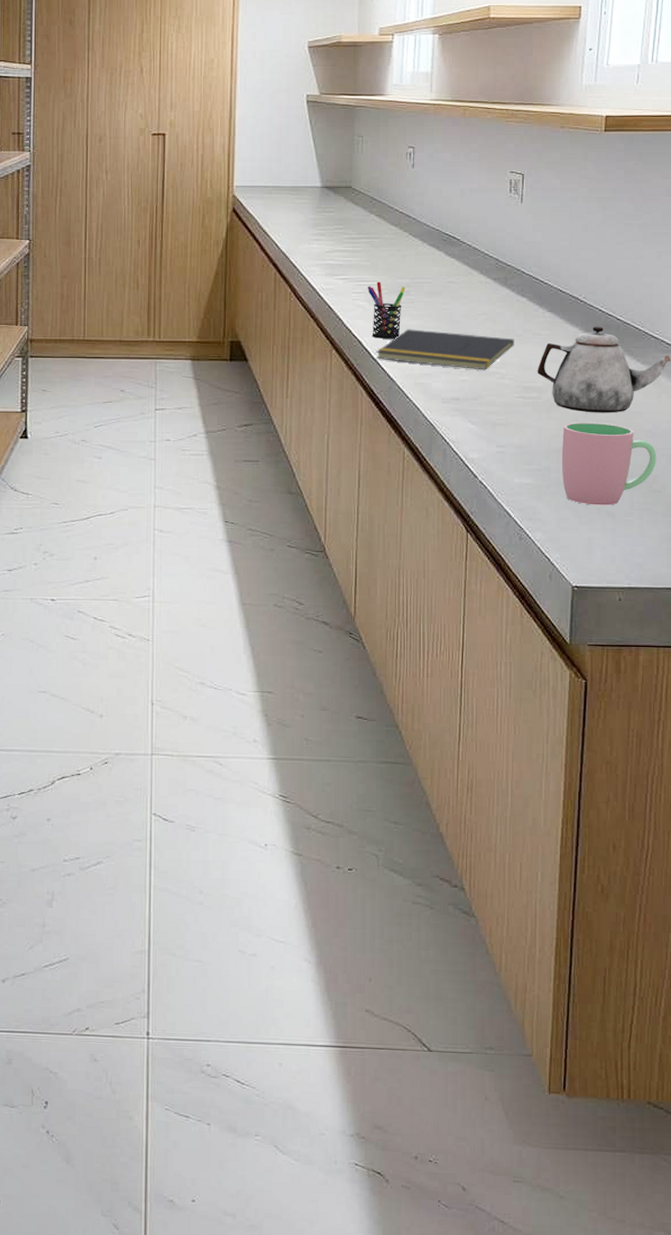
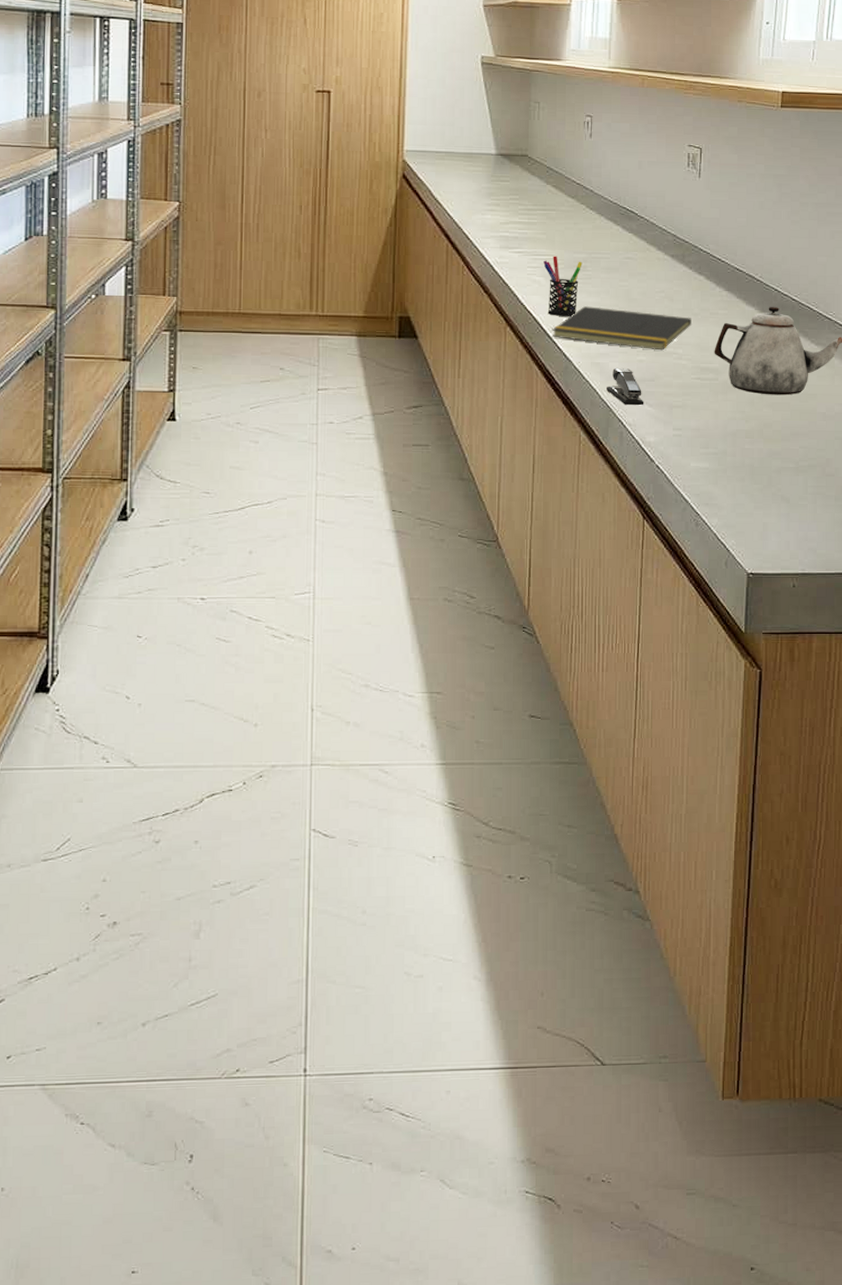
stapler: none [430,388,467,424] -> present [607,368,644,406]
cup: present [561,422,657,506] -> none [737,404,830,490]

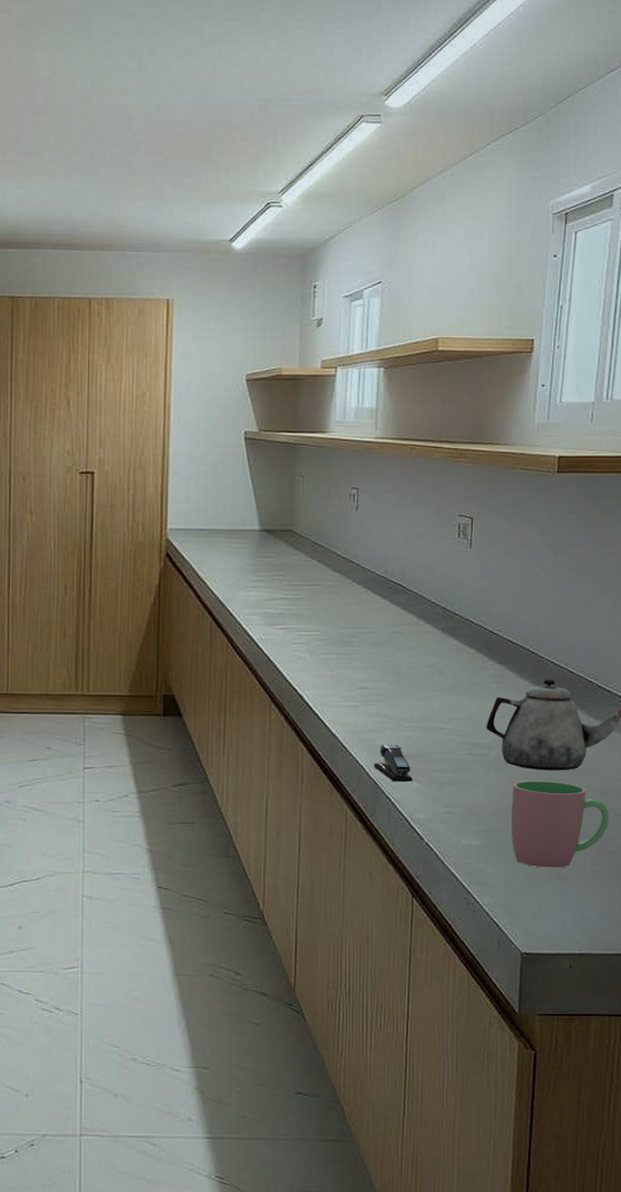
pen holder: present [543,256,582,316] -> none [309,631,349,692]
notepad: present [552,306,692,351] -> none [318,682,462,726]
cup: none [737,404,830,490] -> present [511,780,610,868]

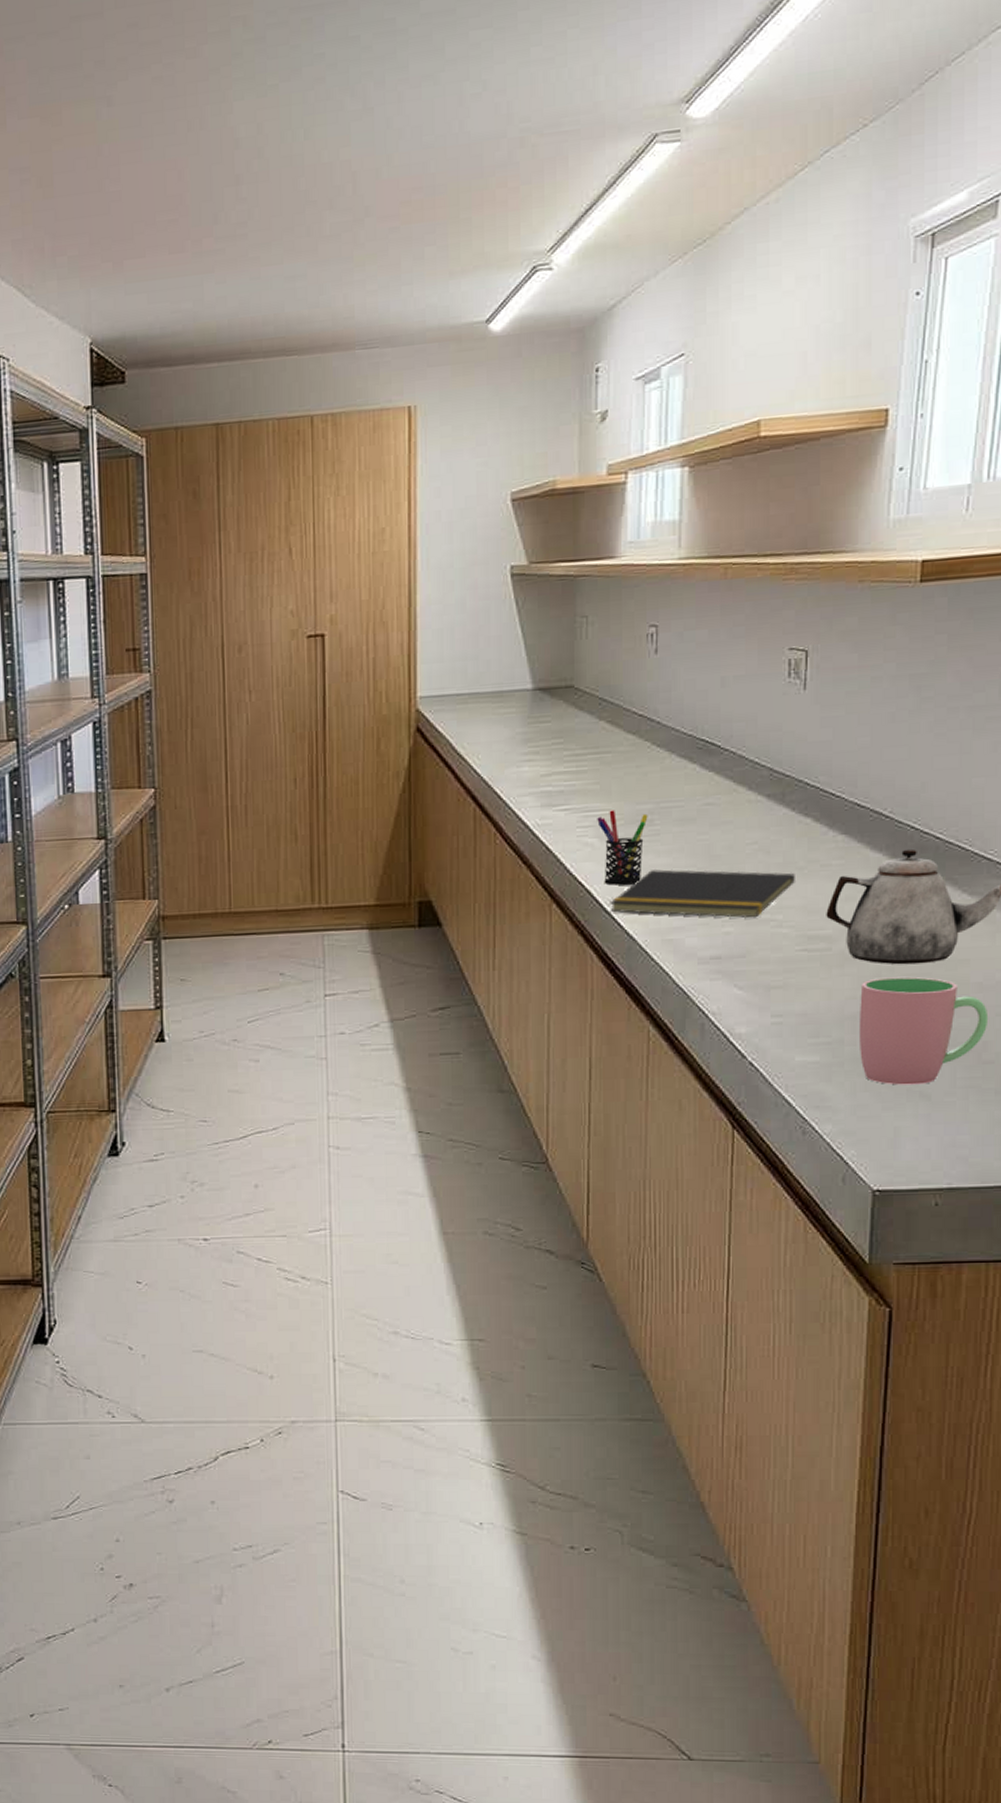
pen holder: none [309,631,349,692] -> present [597,810,648,886]
notepad: none [318,682,462,726] -> present [610,869,795,918]
stapler: present [374,745,413,783] -> none [682,944,732,990]

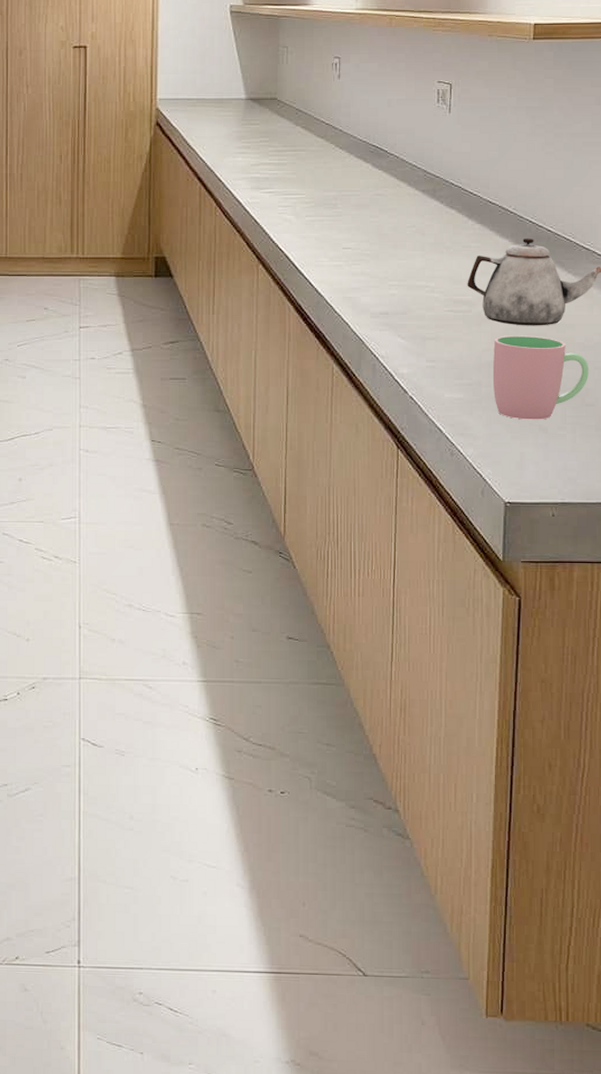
pen holder: present [597,810,648,886] -> none [294,194,333,253]
notepad: present [610,869,795,918] -> none [303,243,444,284]

